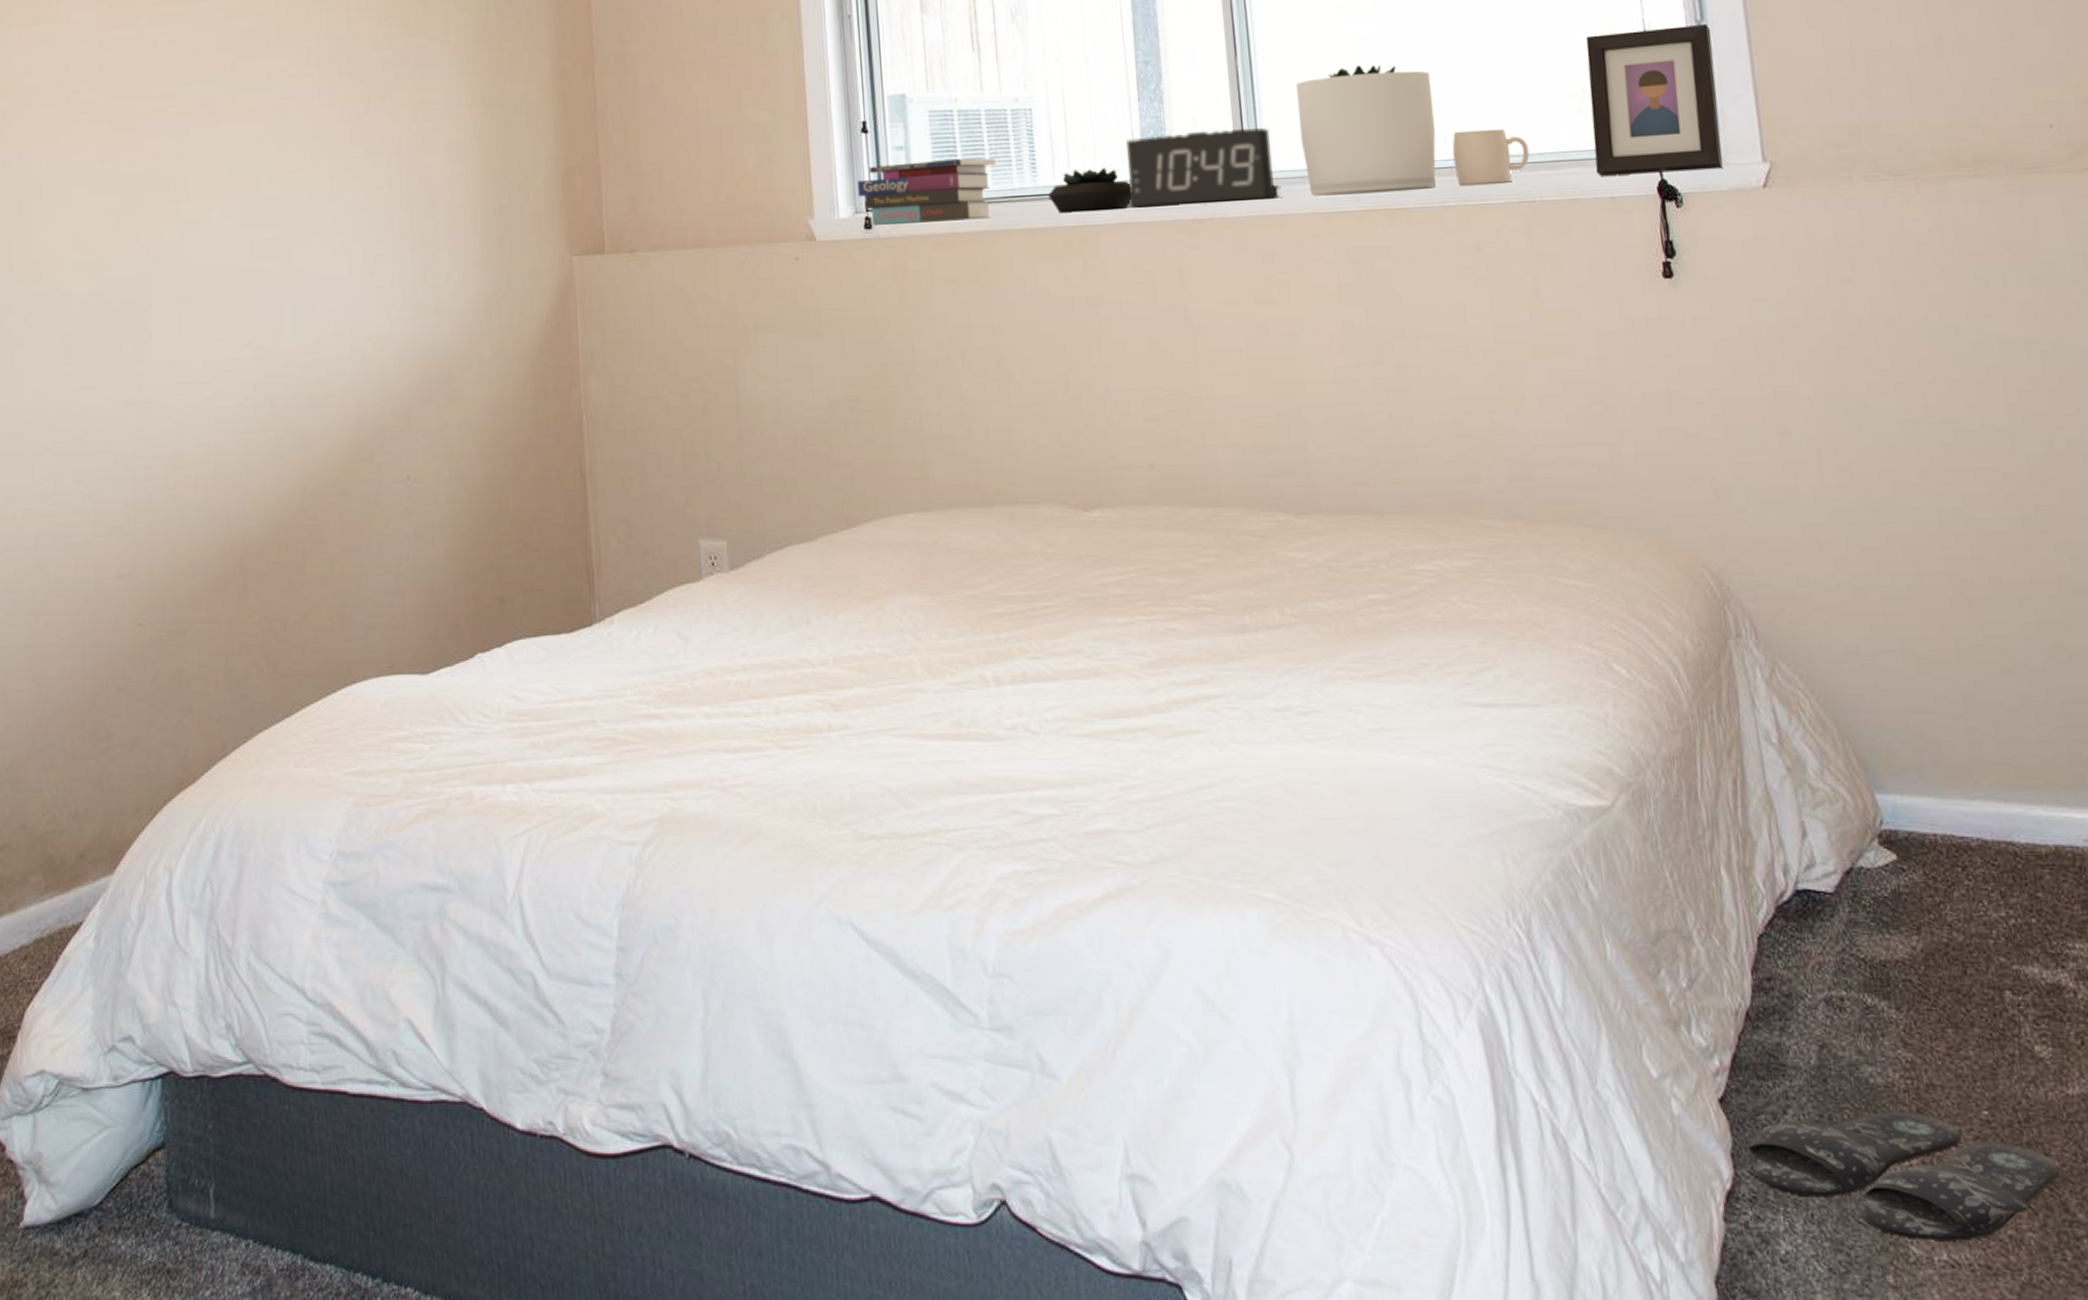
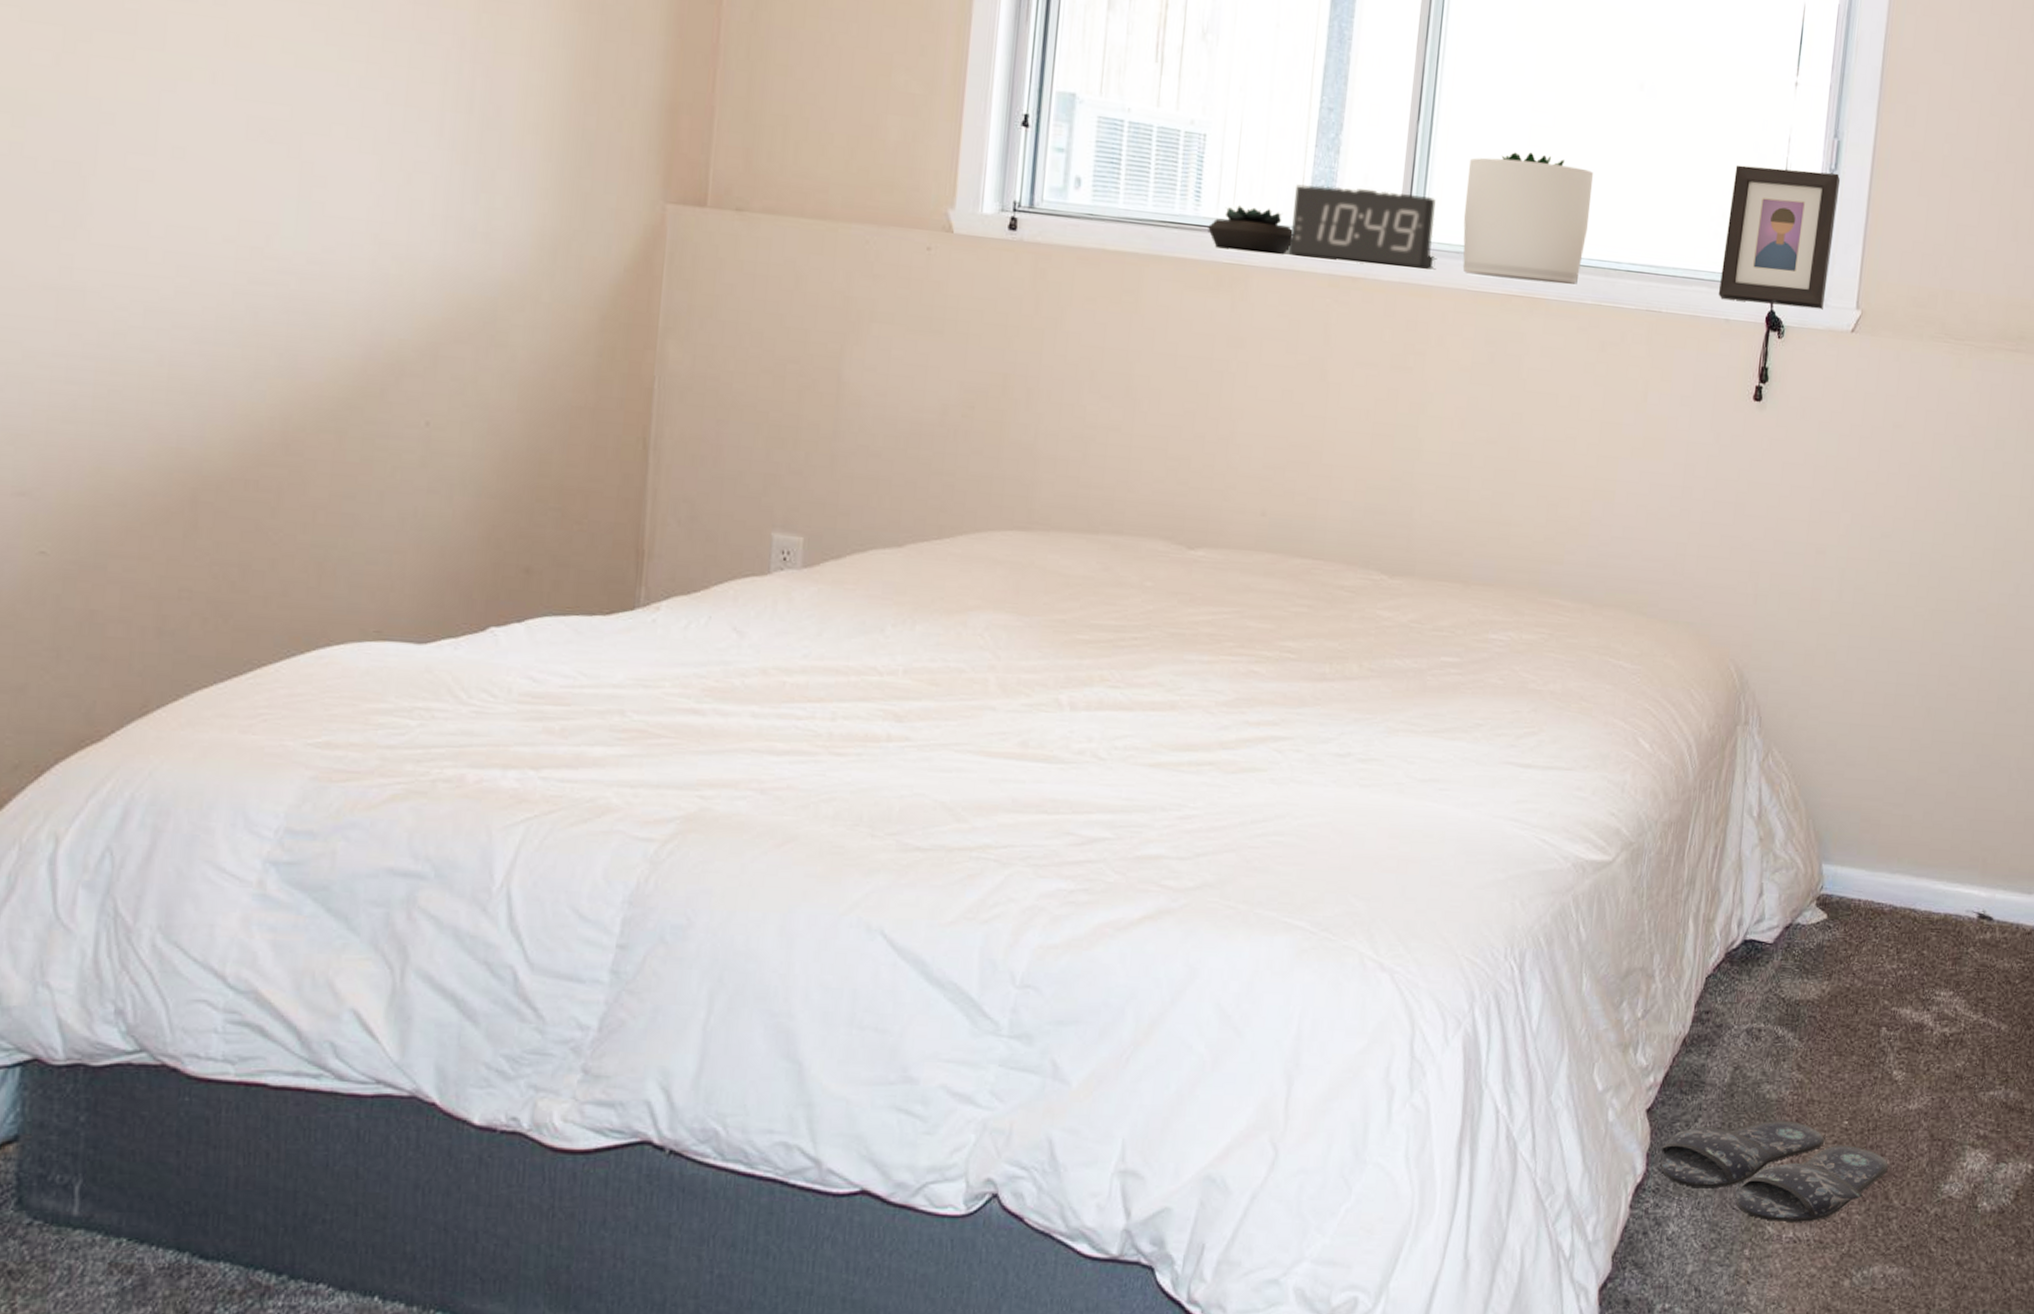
books: present [857,158,997,226] -> none [1006,164,1161,241]
mug: present [1452,128,1530,187] -> none [1597,233,1666,292]

